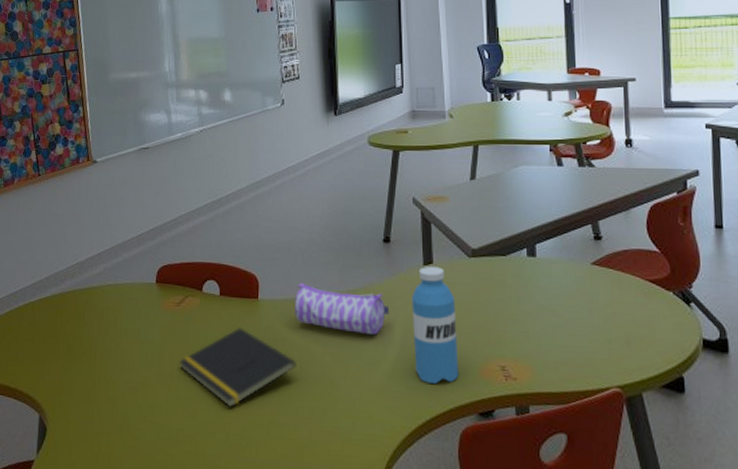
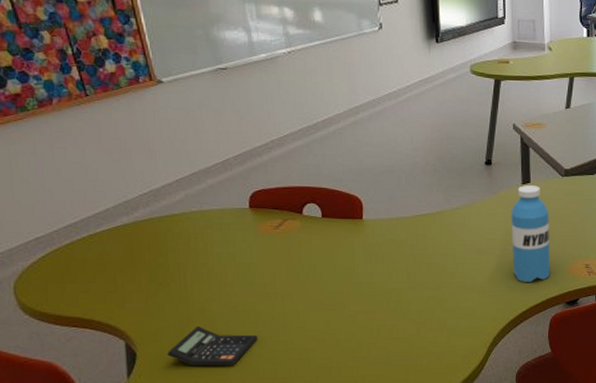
calculator: none [72,404,152,452] -> present [167,326,258,366]
notepad: present [179,327,297,407] -> none [282,246,404,316]
pencil case: present [295,282,390,335] -> none [401,203,491,246]

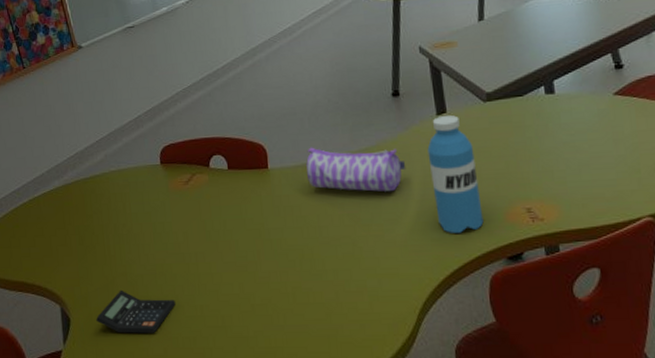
pencil case: none [401,203,491,246] -> present [306,147,406,193]

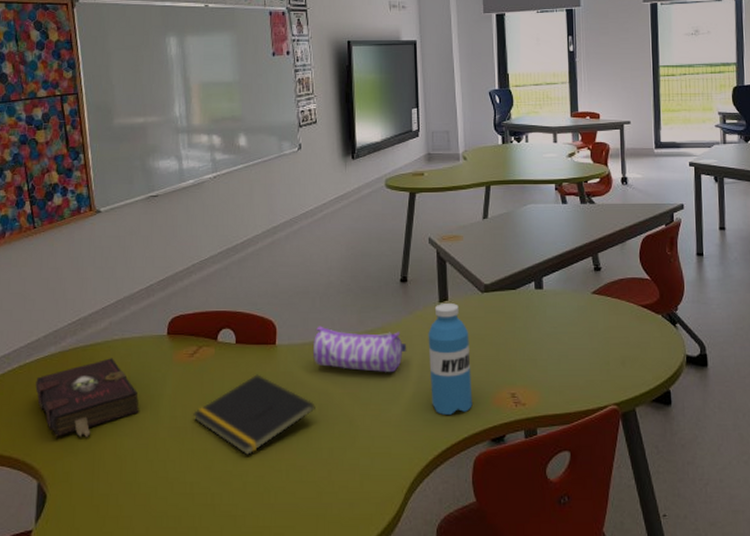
book: none [46,189,144,266] -> present [35,358,139,438]
calculator: present [96,289,176,333] -> none [76,464,165,512]
notepad: none [195,199,316,278] -> present [193,374,315,455]

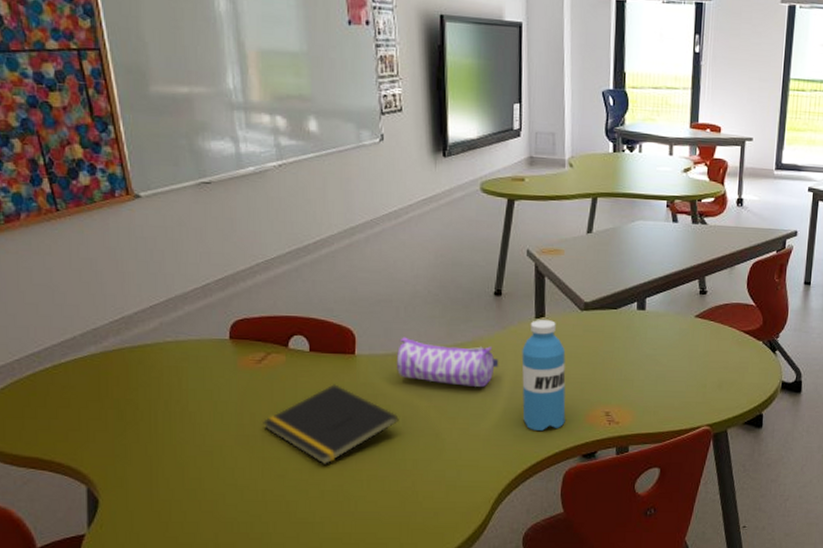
book: present [35,358,139,438] -> none [75,361,201,444]

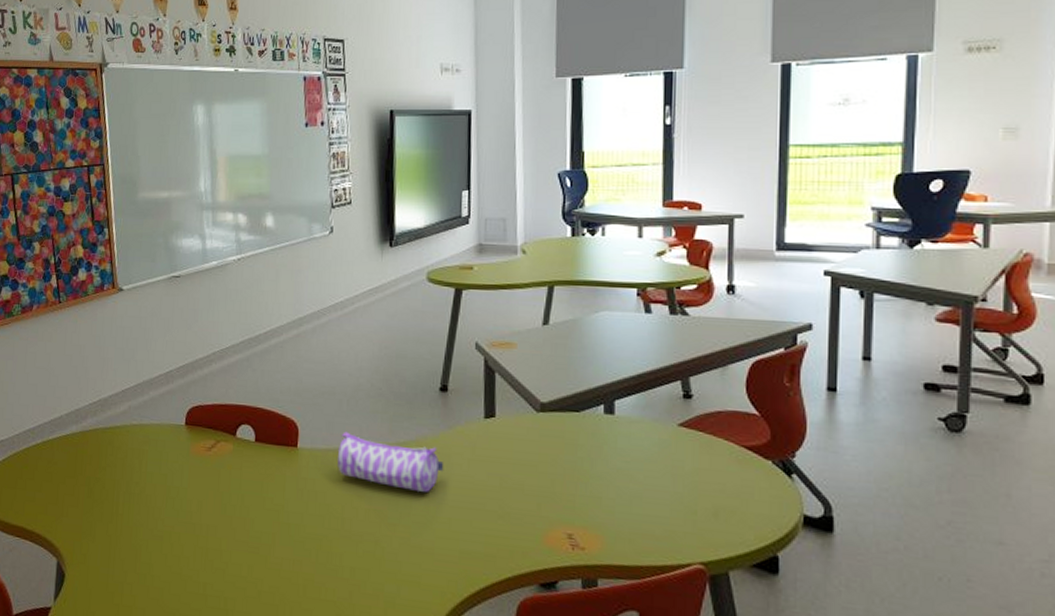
notepad: present [263,384,399,464] -> none [209,477,338,563]
water bottle: present [521,320,566,431] -> none [469,420,520,549]

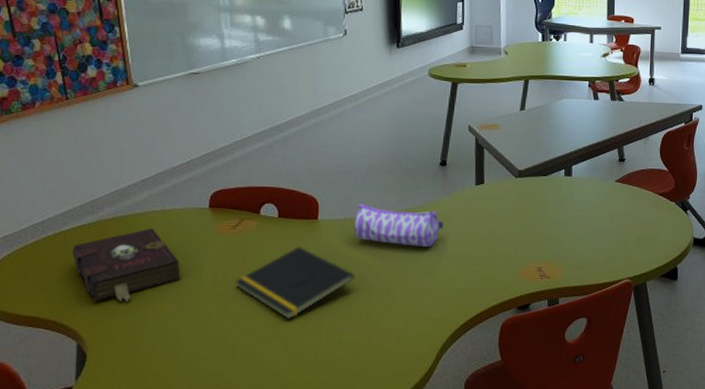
book: none [57,443,155,523] -> present [72,228,181,303]
notepad: none [209,477,338,563] -> present [235,246,355,319]

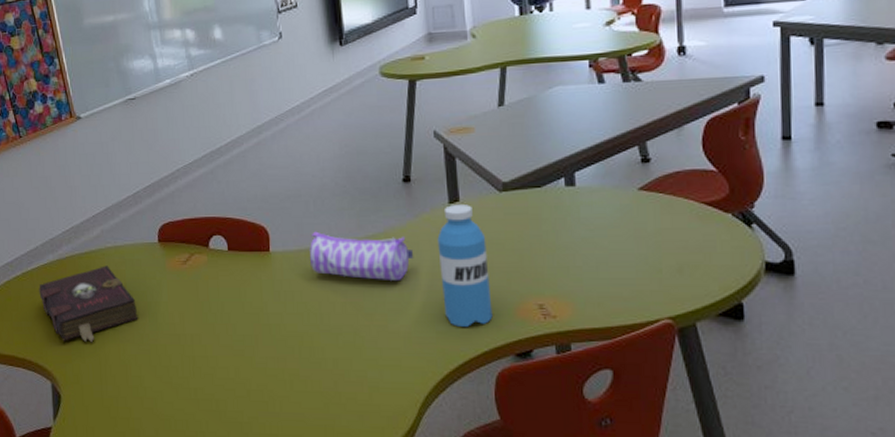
notepad: present [235,246,355,319] -> none [191,282,316,363]
water bottle: none [464,186,503,285] -> present [437,205,493,327]

